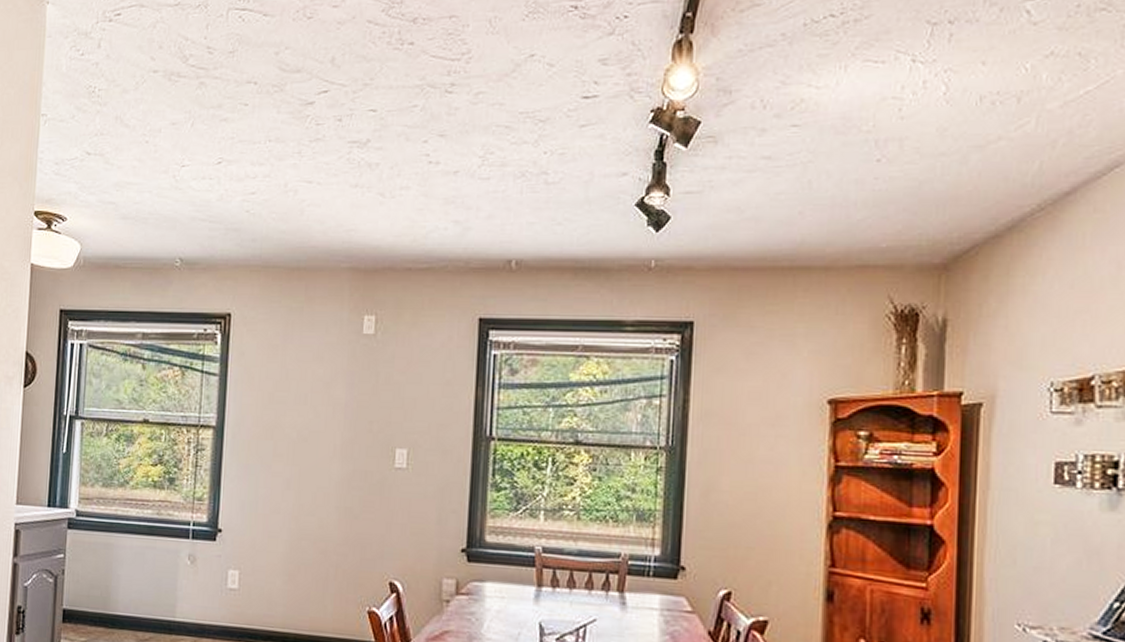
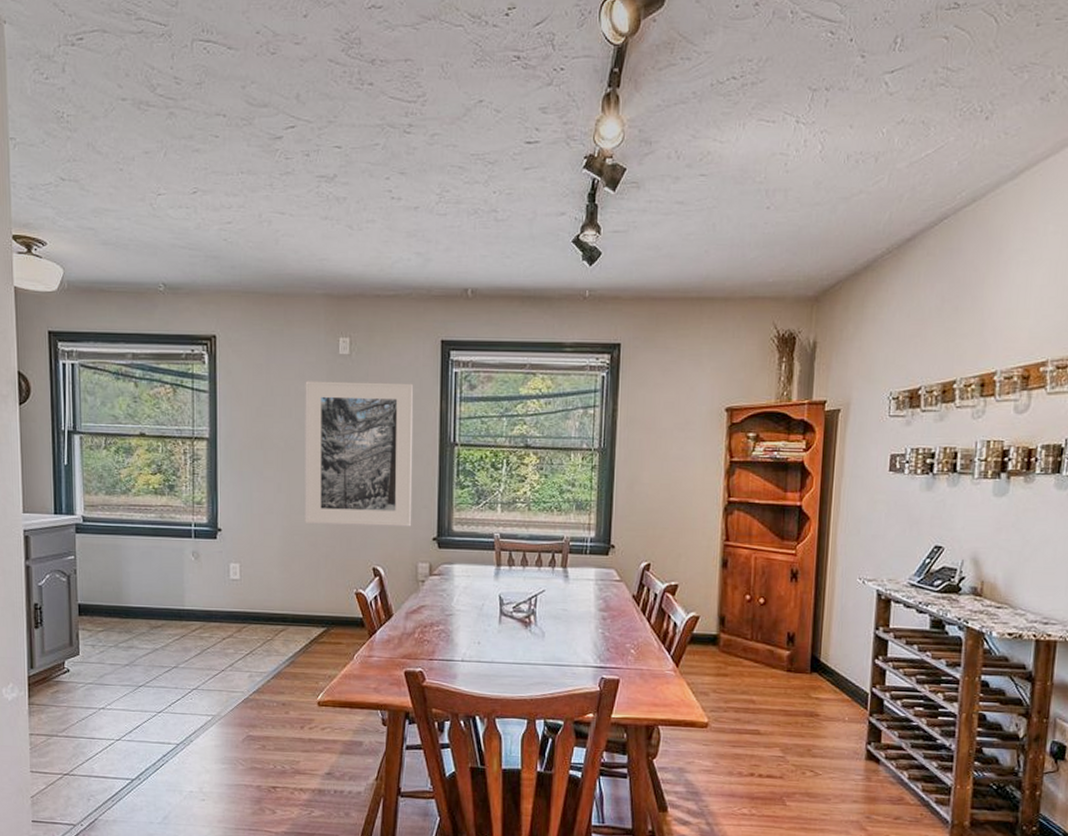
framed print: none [314,363,446,535] -> present [305,381,414,527]

